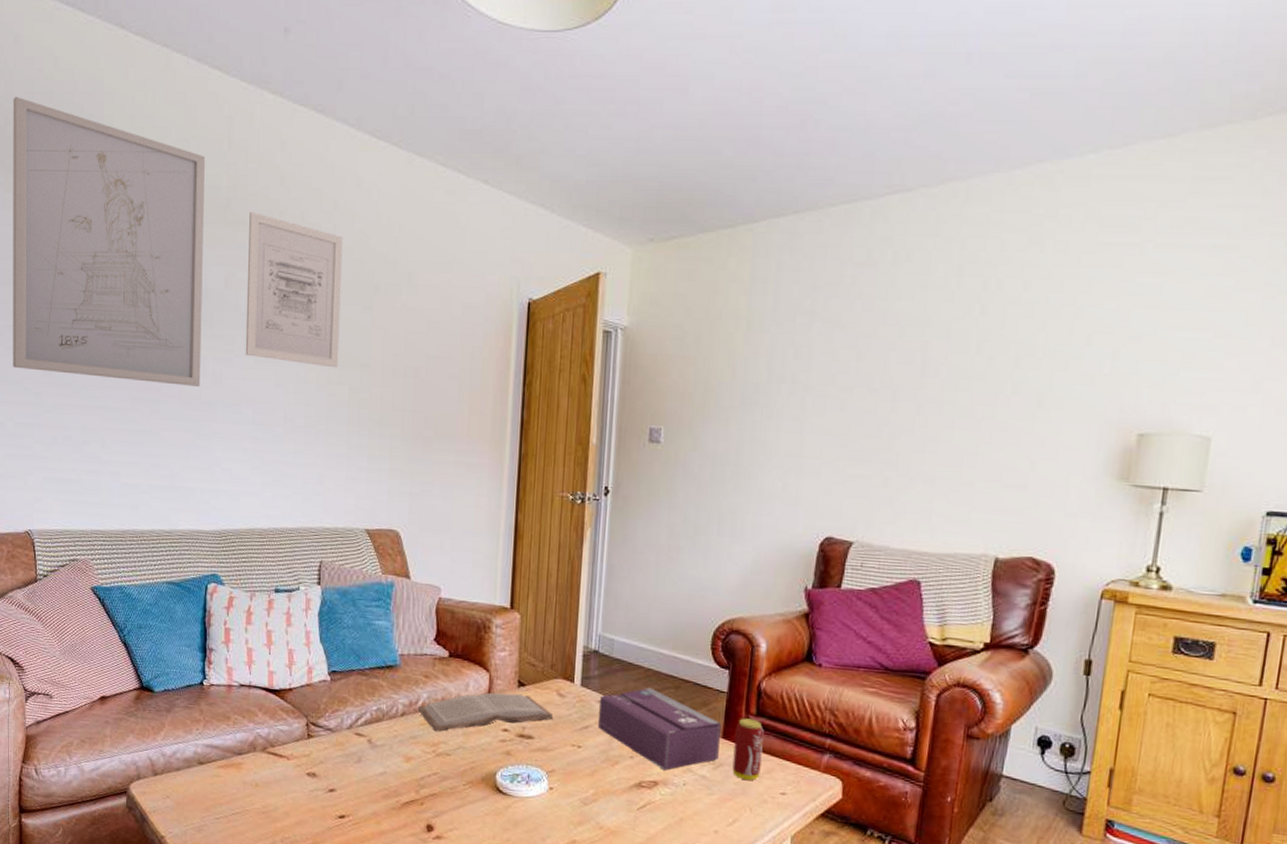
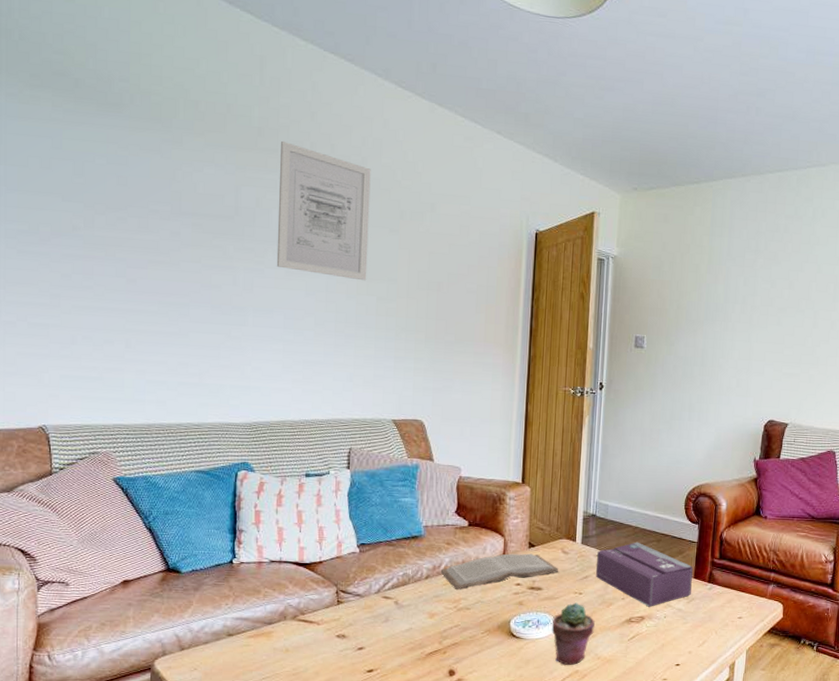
wall art: present [13,96,205,386] -> none [26,13,236,293]
potted succulent: none [544,757,596,833] -> present [551,602,595,665]
beverage can: present [732,718,764,781] -> none [702,561,725,610]

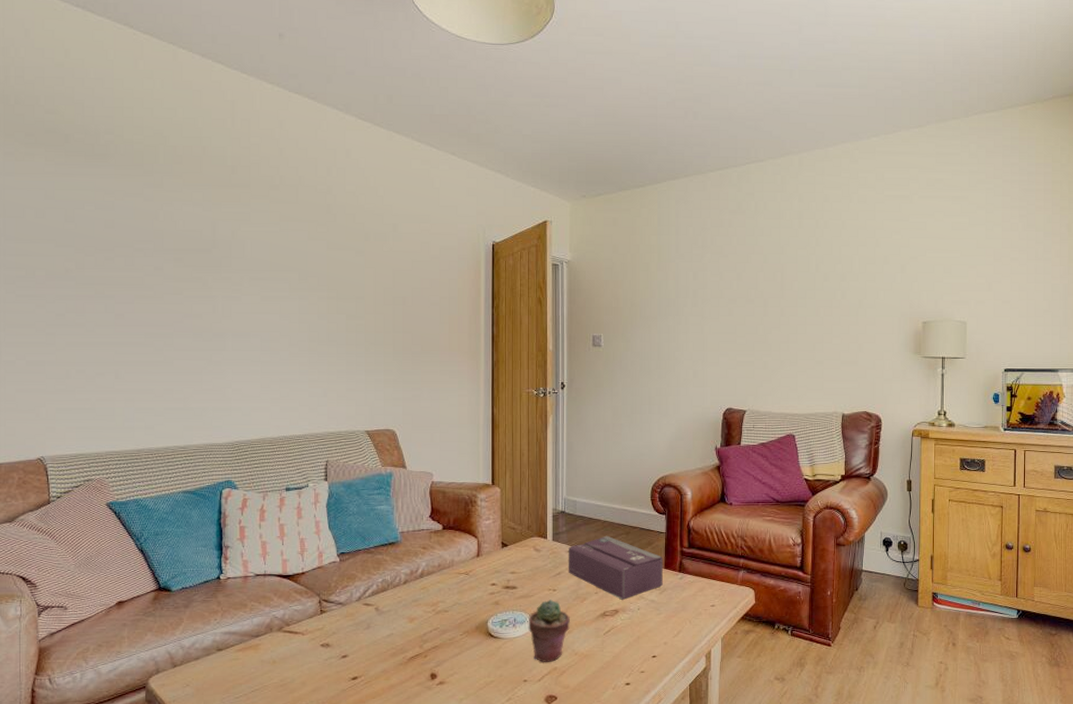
wall art: present [276,140,371,281] -> none [252,176,336,301]
book: present [440,553,558,591] -> none [418,553,531,594]

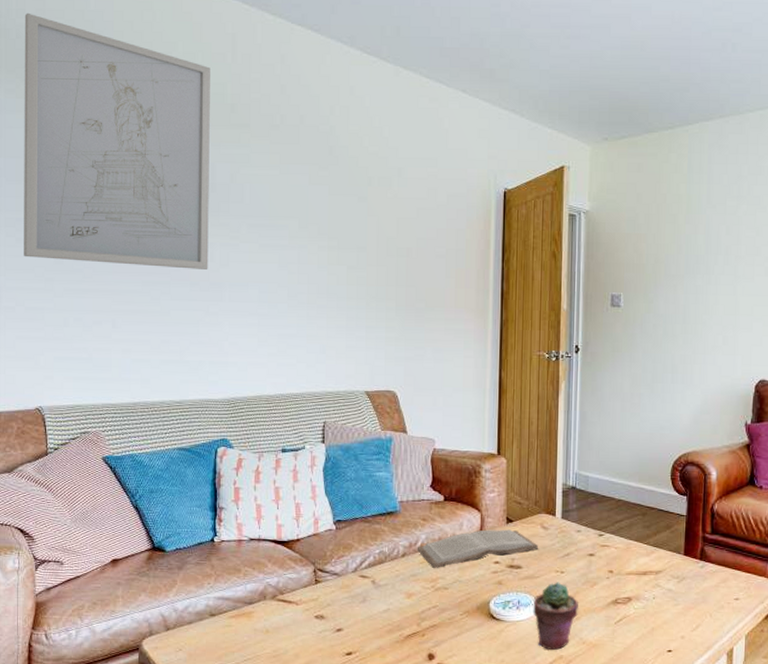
wall art: none [23,80,211,321] -> present [24,12,210,270]
book: none [418,553,531,594] -> present [417,529,538,569]
tissue box: present [568,535,663,600] -> none [577,515,682,587]

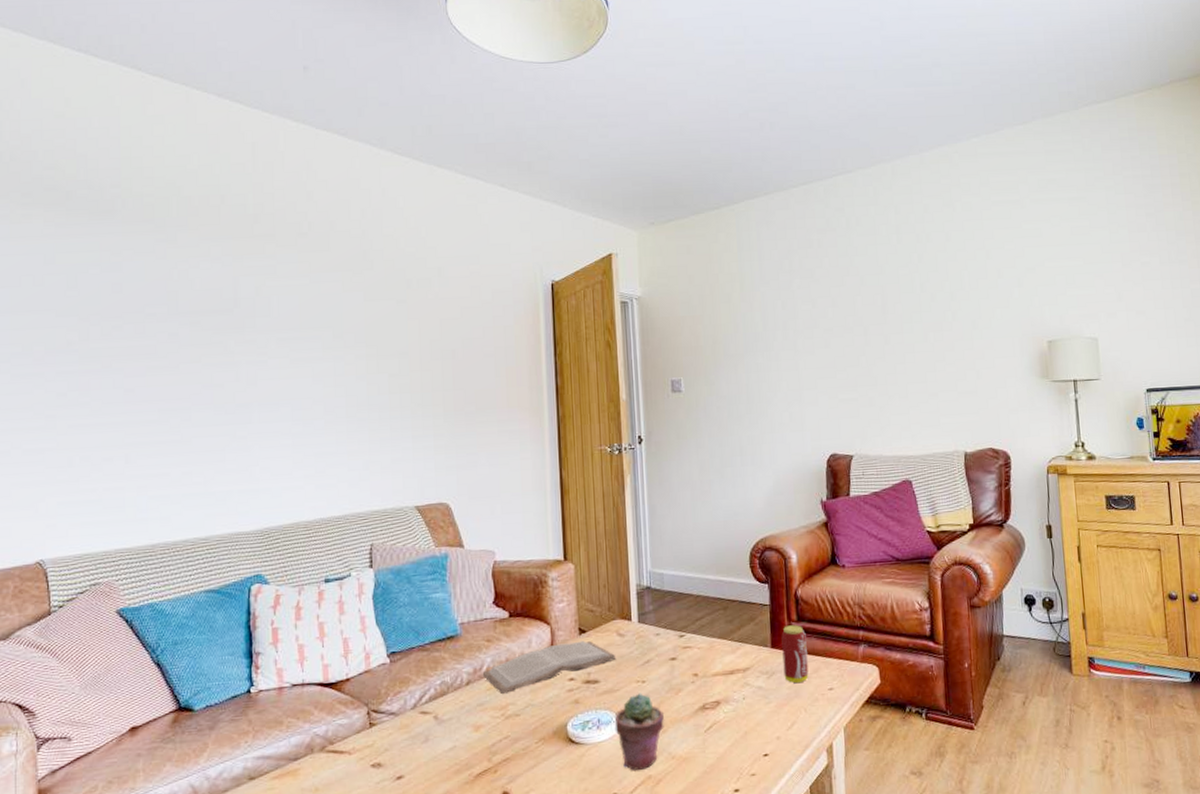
wall art: present [24,12,210,270] -> none [19,134,234,395]
beverage can: none [693,536,718,591] -> present [781,625,809,684]

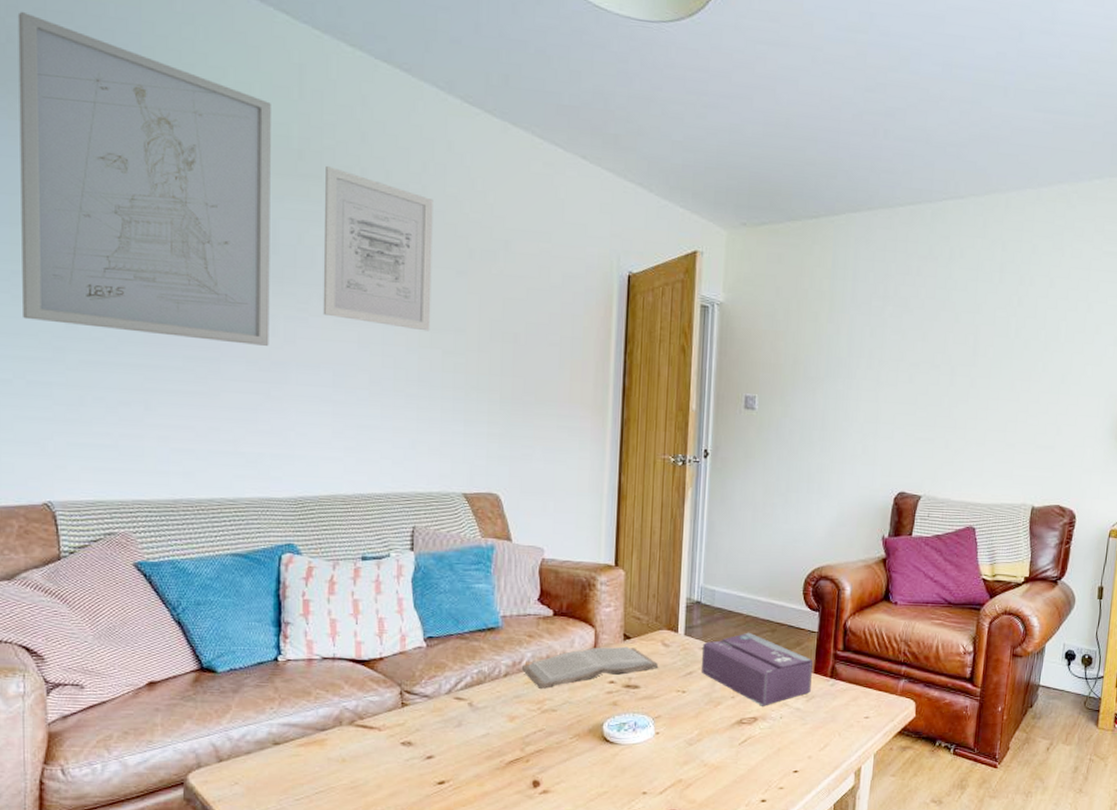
wall art: none [19,134,234,395] -> present [17,11,271,346]
wall art: none [278,224,377,359] -> present [323,165,433,331]
potted succulent: present [614,693,664,770] -> none [650,702,700,773]
tissue box: none [657,612,770,689] -> present [701,632,813,706]
beverage can: present [781,625,809,684] -> none [823,654,850,709]

